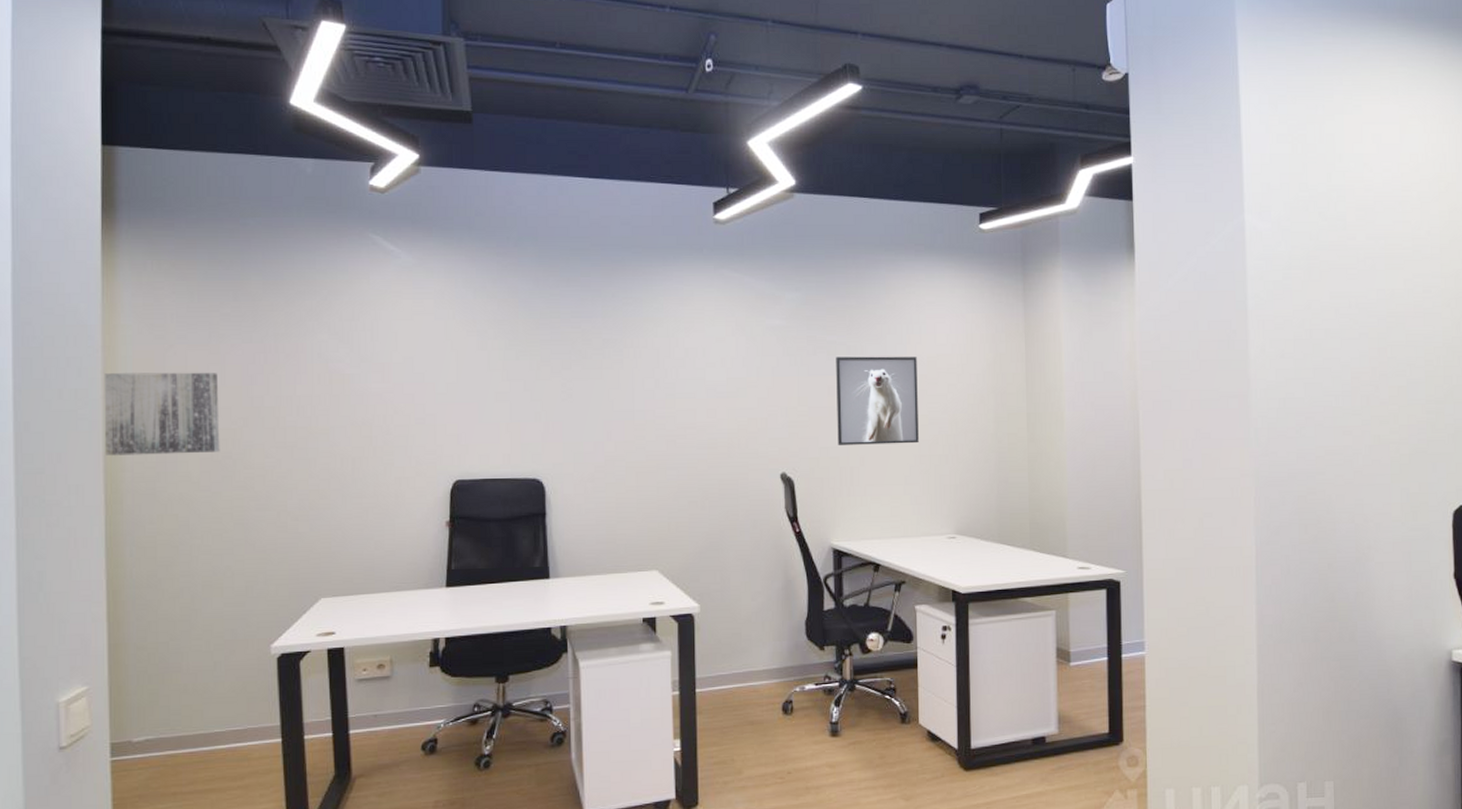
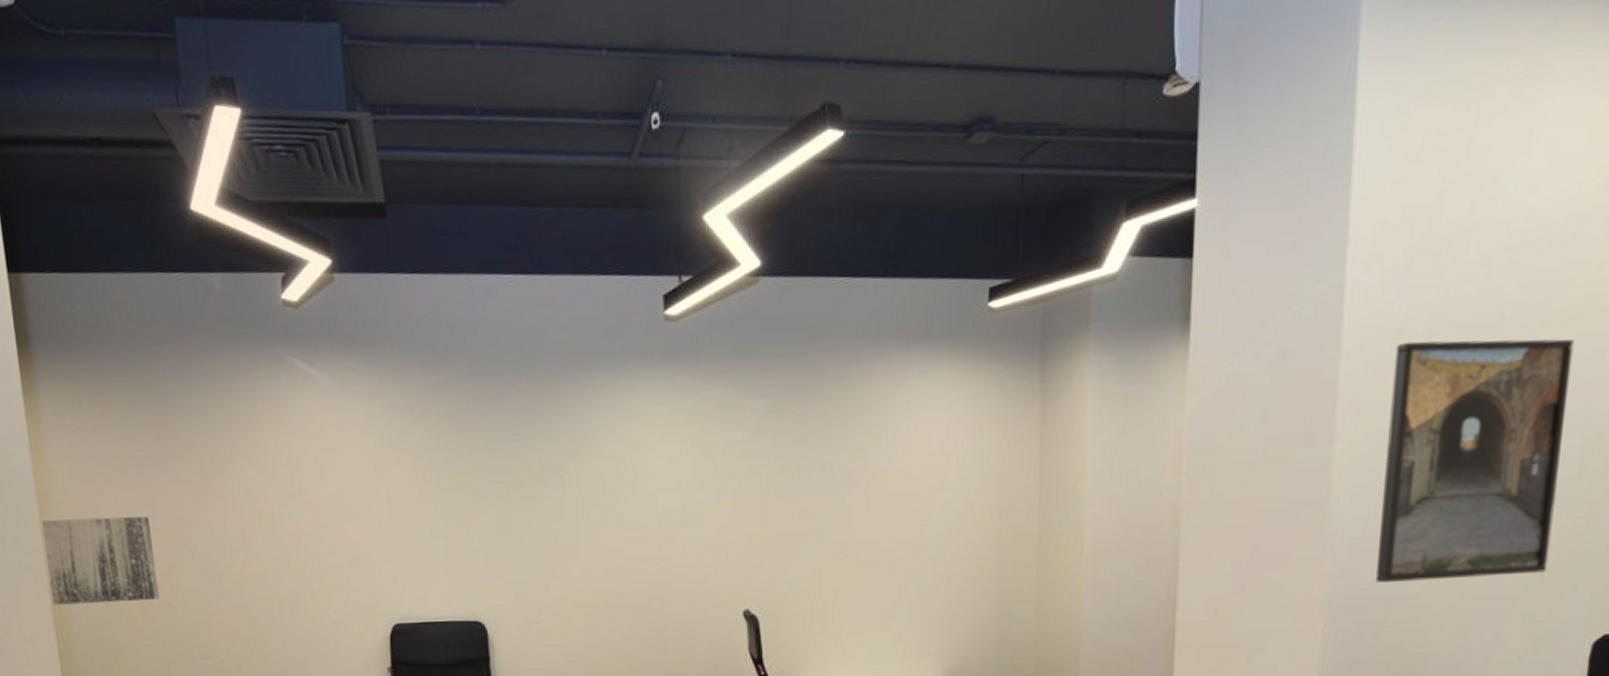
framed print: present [836,356,919,445] -> none [808,470,905,577]
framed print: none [1286,273,1413,461] -> present [1375,338,1575,583]

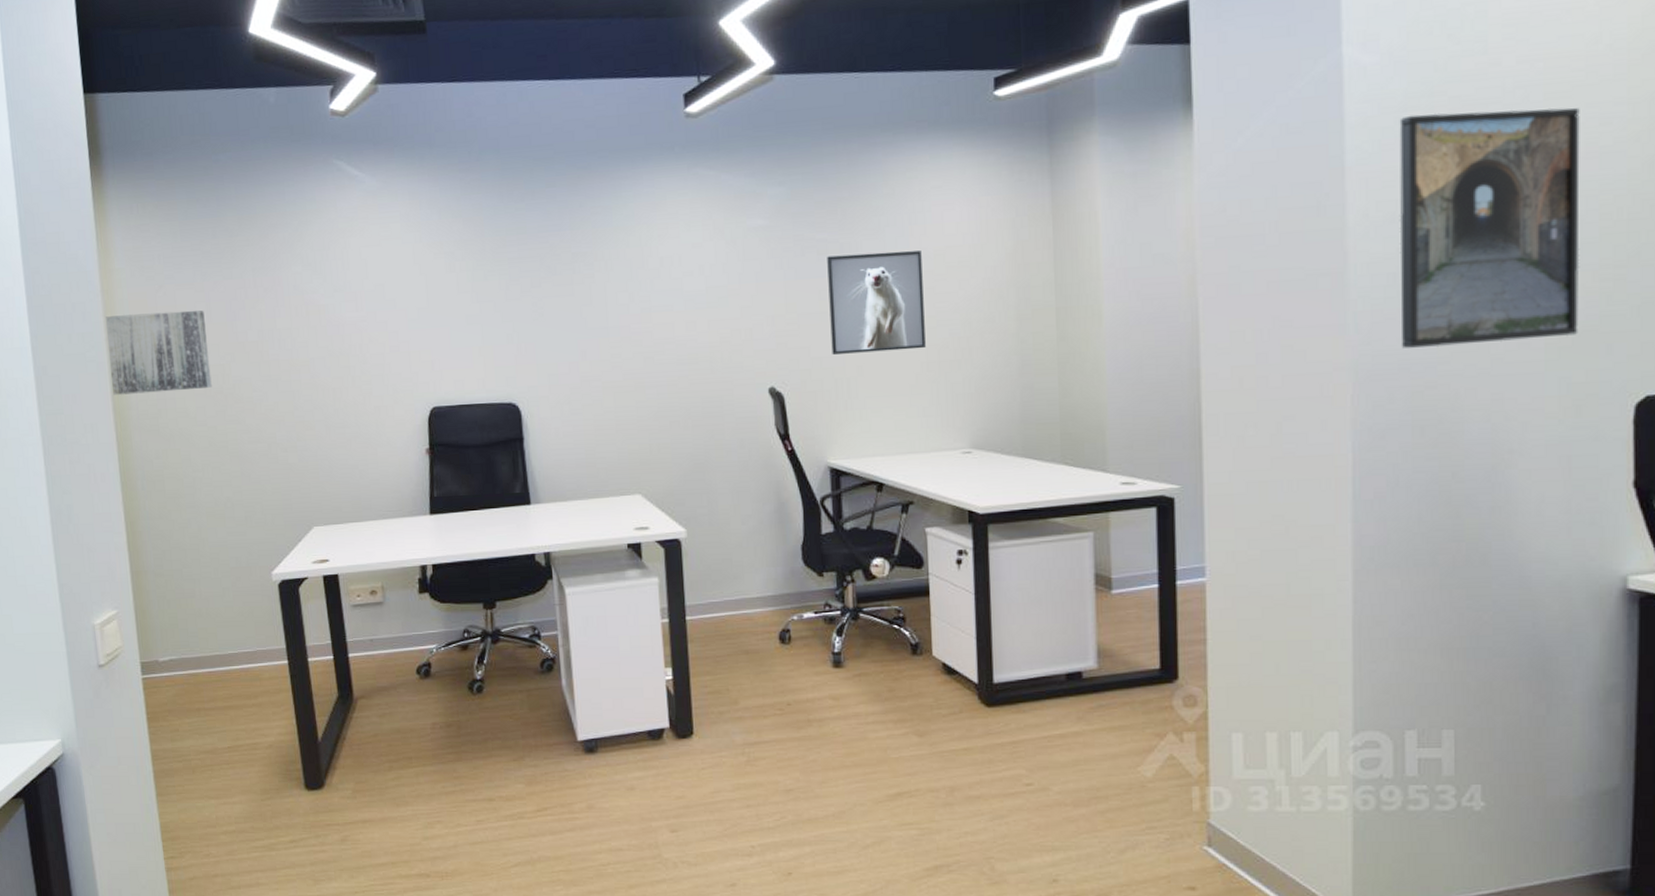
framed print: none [808,470,905,577] -> present [827,251,926,355]

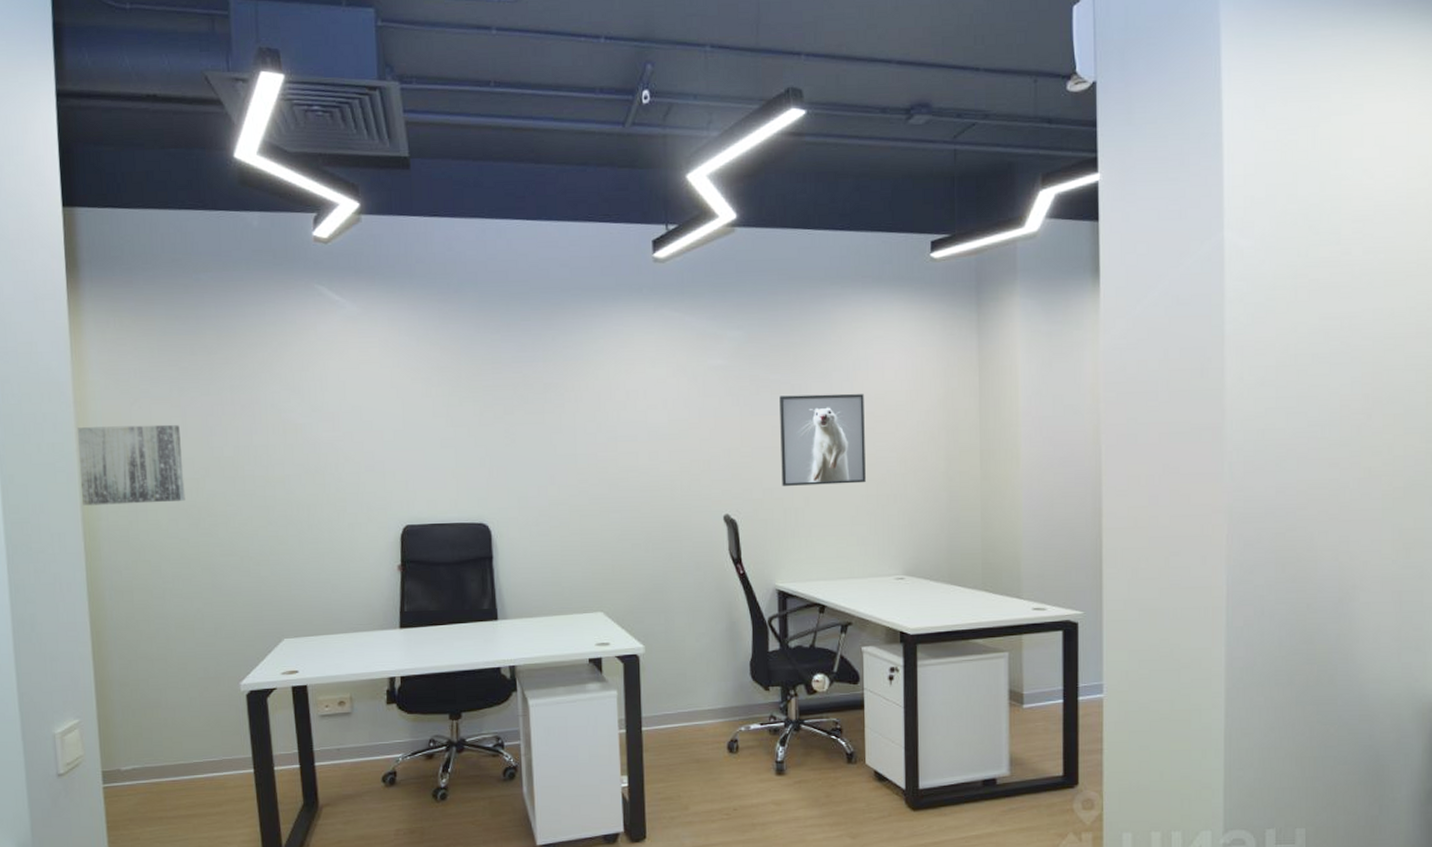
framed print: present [1399,107,1580,348] -> none [1267,293,1412,495]

